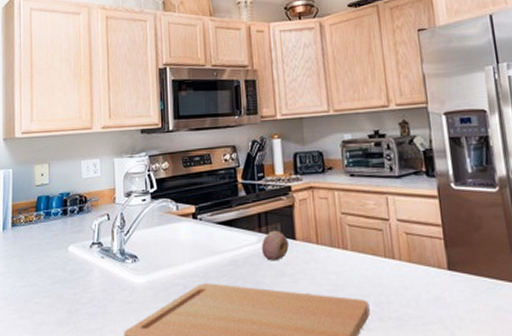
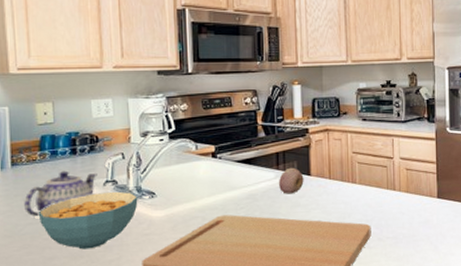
teapot: none [20,232,85,280] -> present [24,170,98,217]
cereal bowl: none [31,254,121,316] -> present [38,191,138,250]

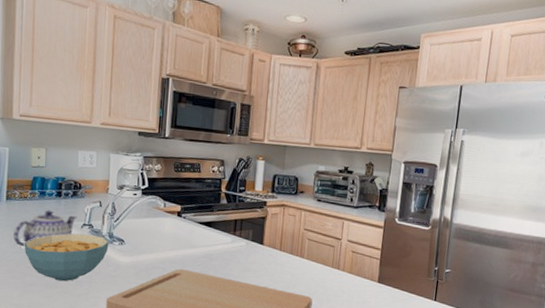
fruit: present [279,167,304,194] -> none [234,235,257,259]

